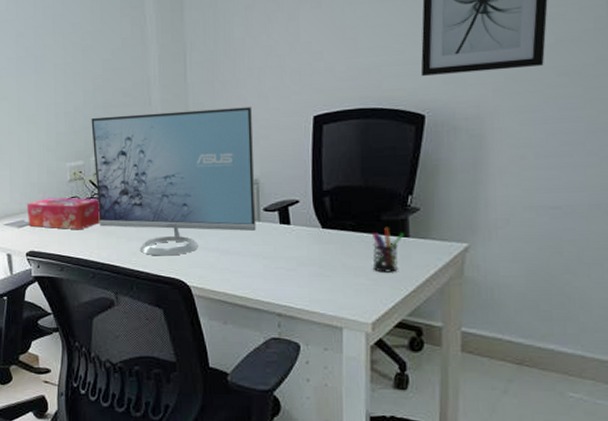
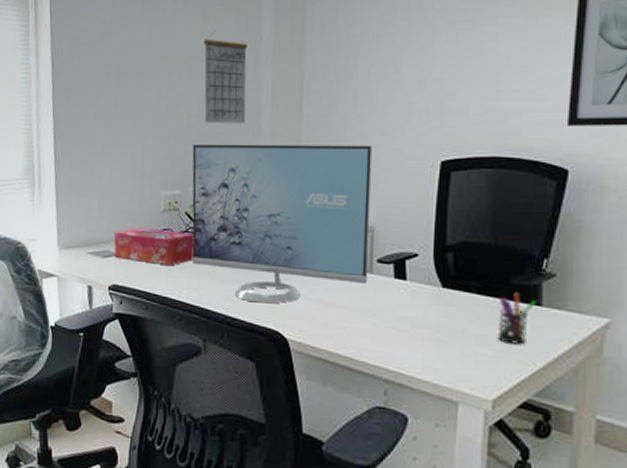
calendar: none [92,12,136,98] -> present [203,30,247,123]

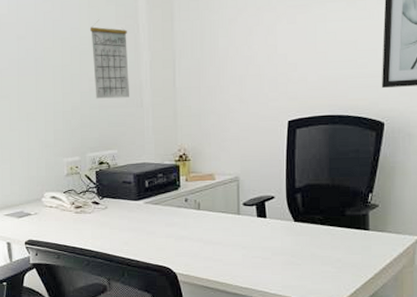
tissue box: present [113,228,195,266] -> none [26,190,95,221]
monitor: present [192,144,373,304] -> none [87,111,236,245]
pen holder: present [497,292,536,345] -> none [337,221,365,262]

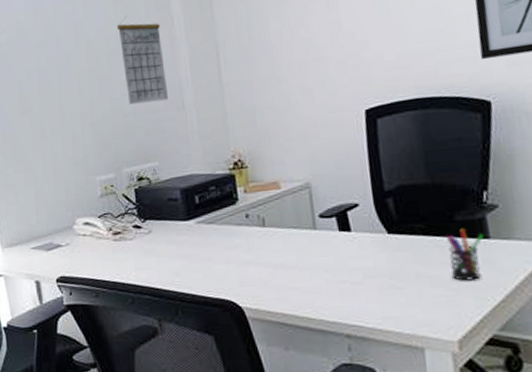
pen holder: none [337,221,365,262] -> present [447,228,483,281]

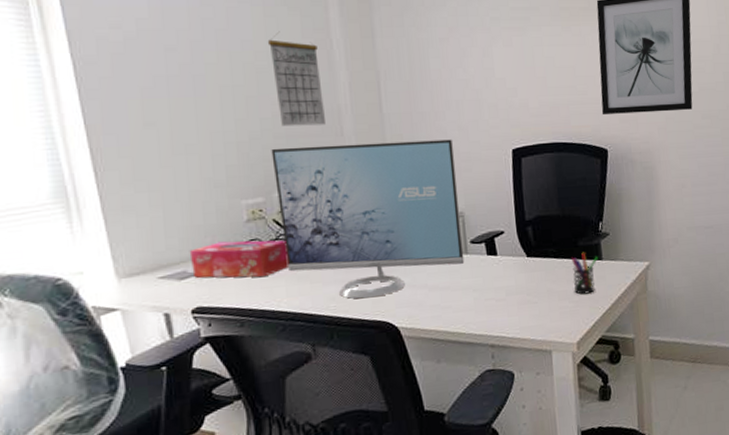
tissue box: none [54,214,138,250] -> present [189,240,290,278]
monitor: none [120,104,313,275] -> present [271,139,465,299]

